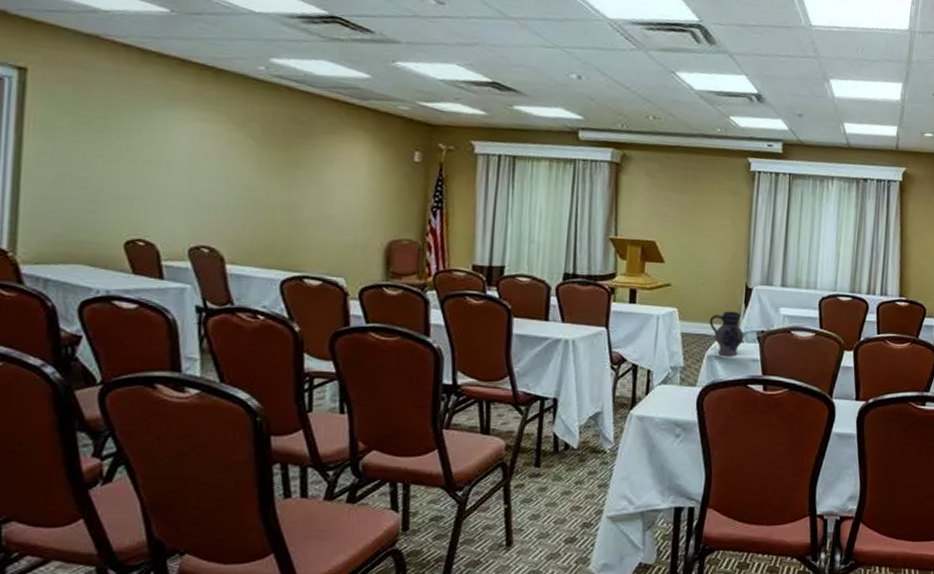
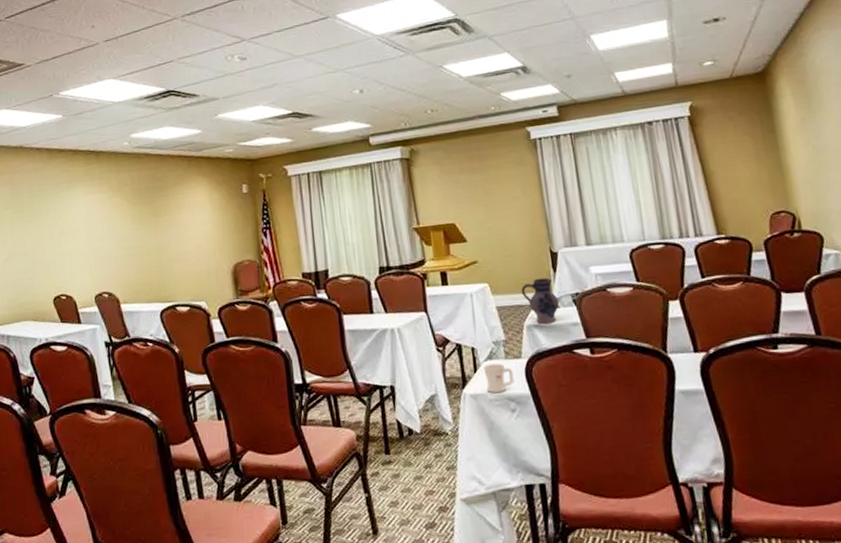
mug: none [655,388,685,418] -> present [483,363,514,394]

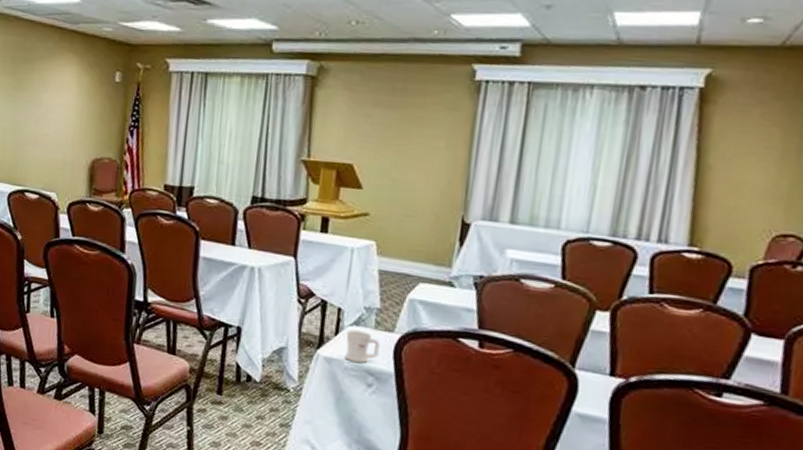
pitcher: present [521,277,559,325] -> none [413,248,456,304]

